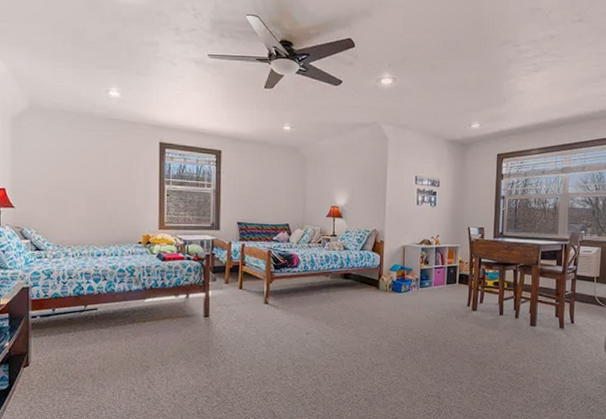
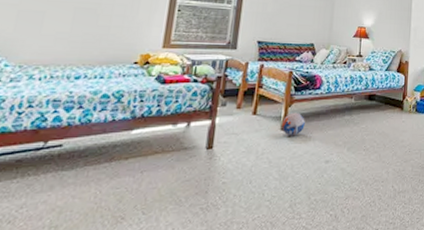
ball: none [265,288,286,309] -> present [282,112,305,136]

